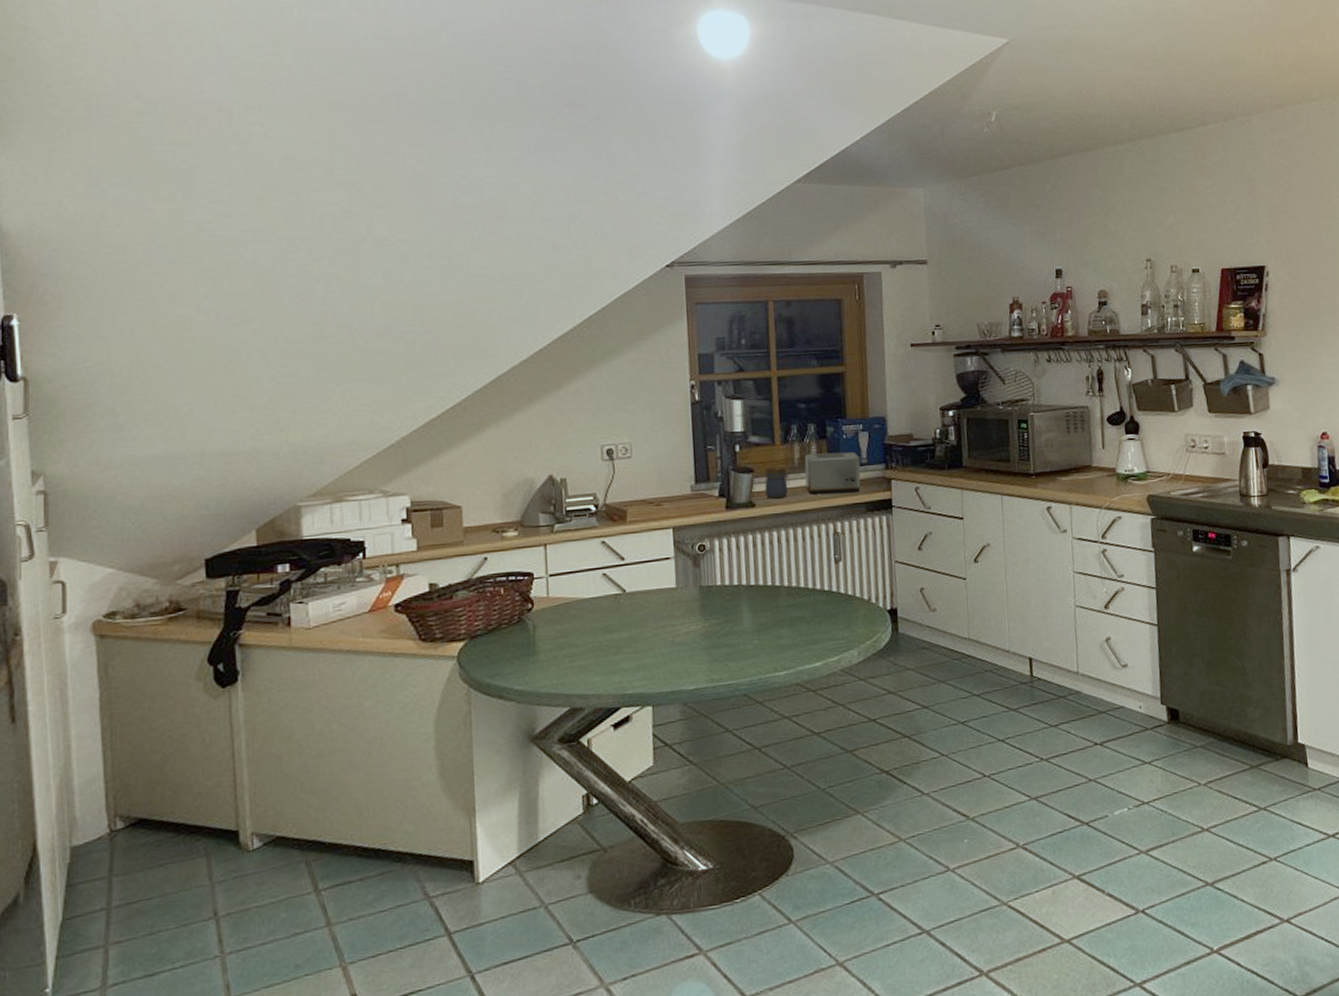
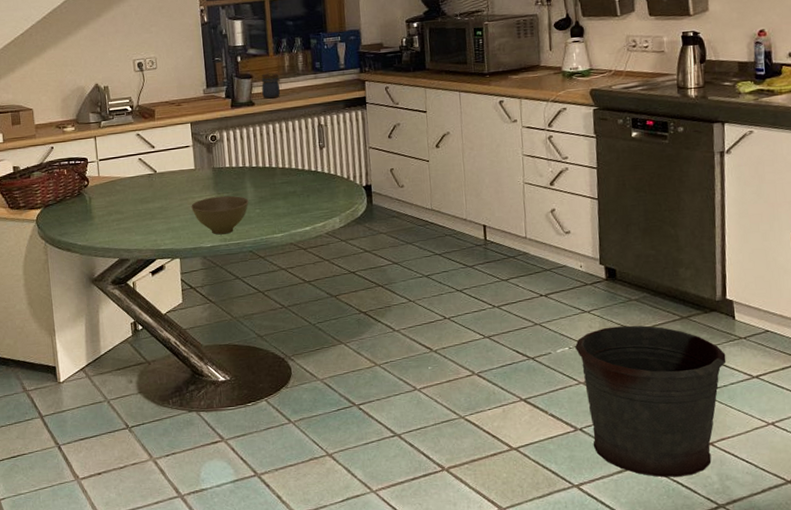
bowl: none [670,622,745,674] -> present [191,195,249,235]
toaster: present [804,452,862,495] -> none [293,59,340,95]
bucket: none [1134,777,1301,966] -> present [574,325,726,477]

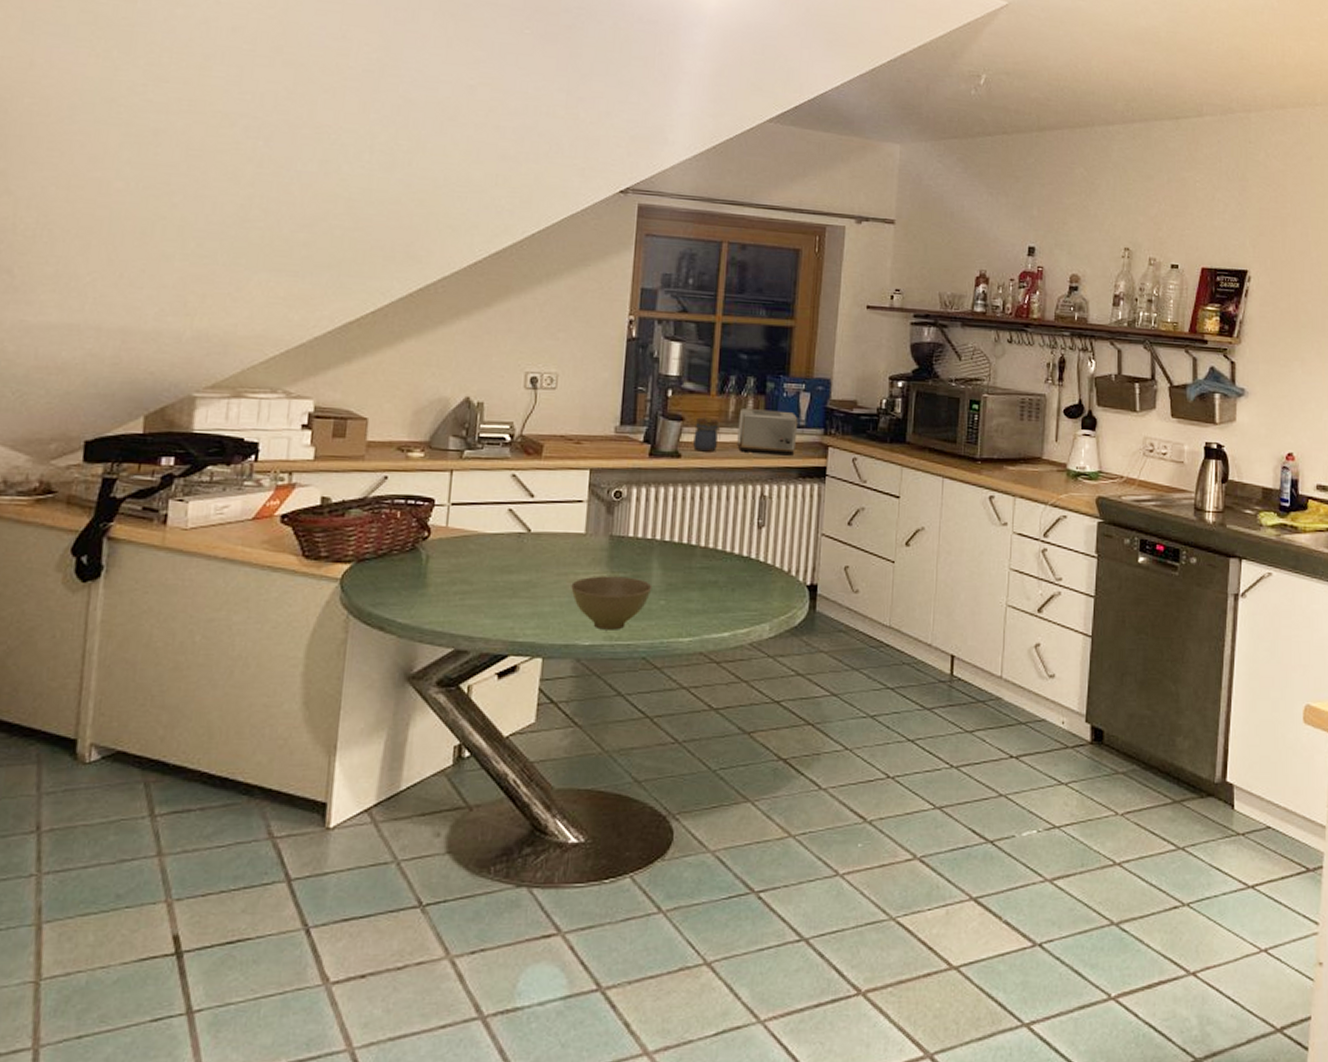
toaster: none [293,59,340,95] -> present [737,408,800,456]
bucket: present [574,325,726,477] -> none [1044,806,1220,1018]

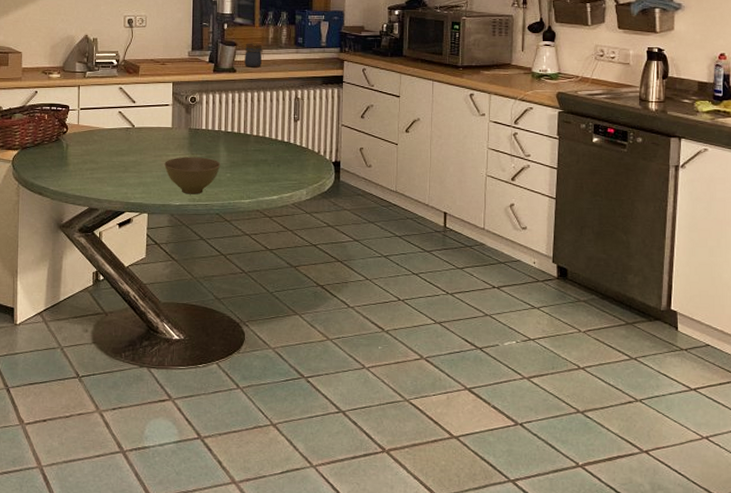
toaster: present [737,408,800,456] -> none [276,35,322,69]

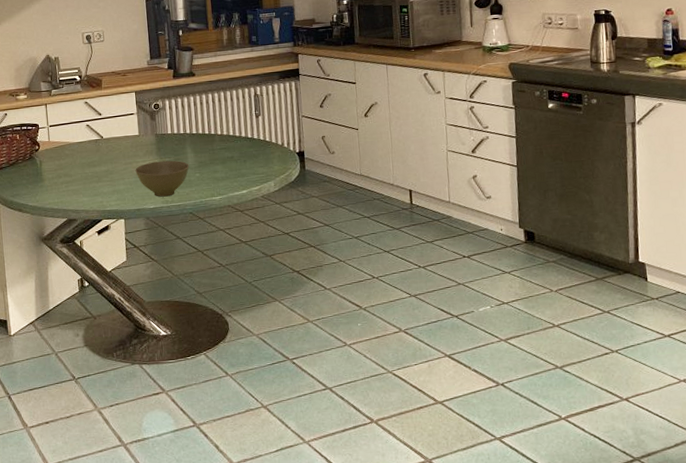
jar: present [245,43,264,68] -> none [201,45,220,70]

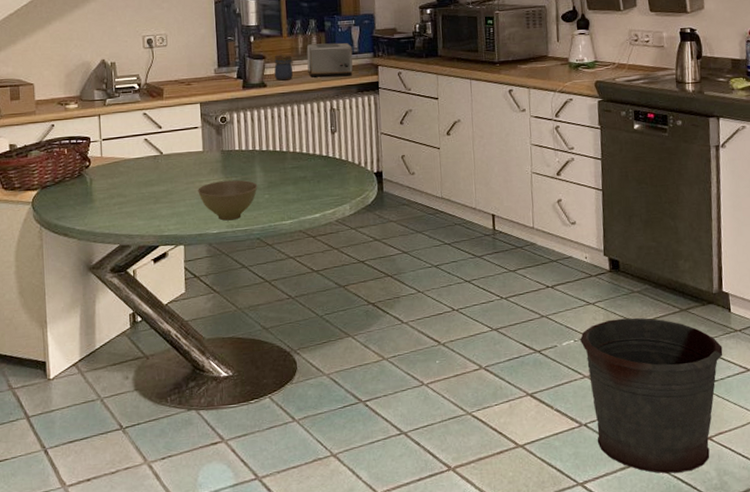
jar: none [201,45,220,70] -> present [274,54,295,81]
toaster: none [231,34,275,66] -> present [306,43,354,78]
bucket: none [496,285,640,431] -> present [579,317,723,474]

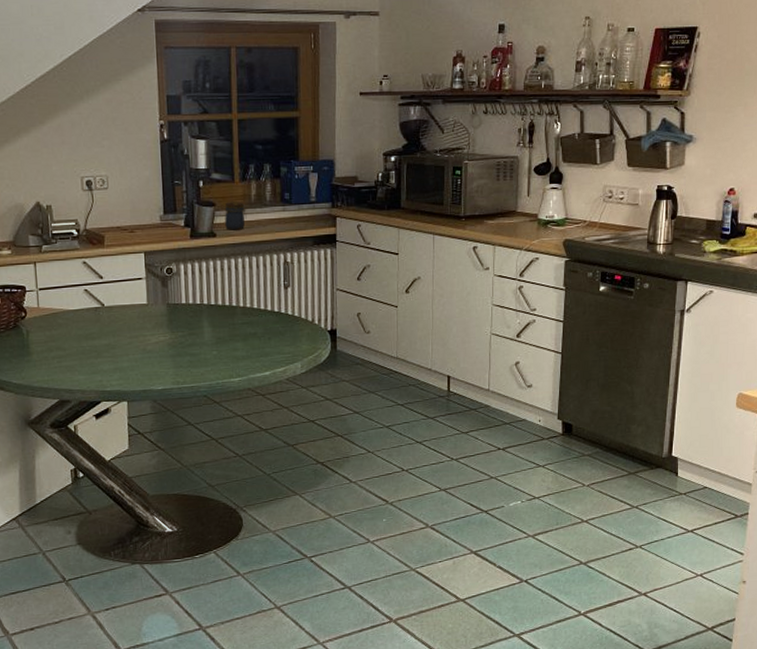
bowl: present [198,180,258,221] -> none [142,335,206,377]
toaster: present [306,43,354,78] -> none [260,190,311,228]
bucket: present [579,317,723,474] -> none [527,480,666,626]

